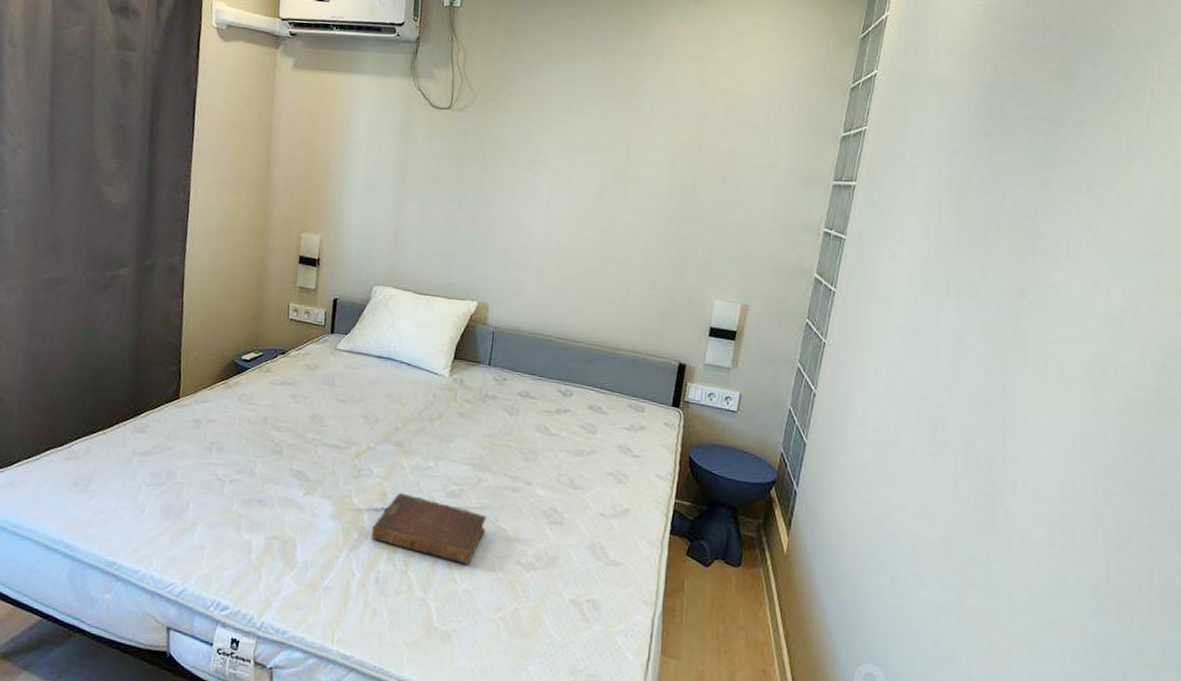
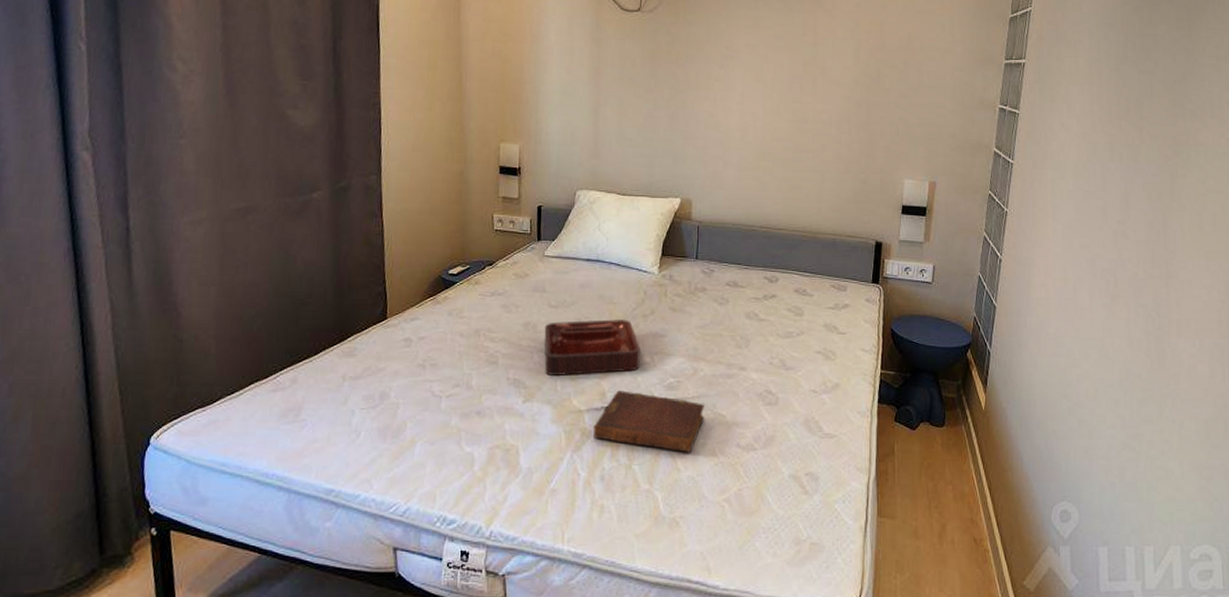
decorative tray: none [327,416,425,475] -> present [544,319,640,375]

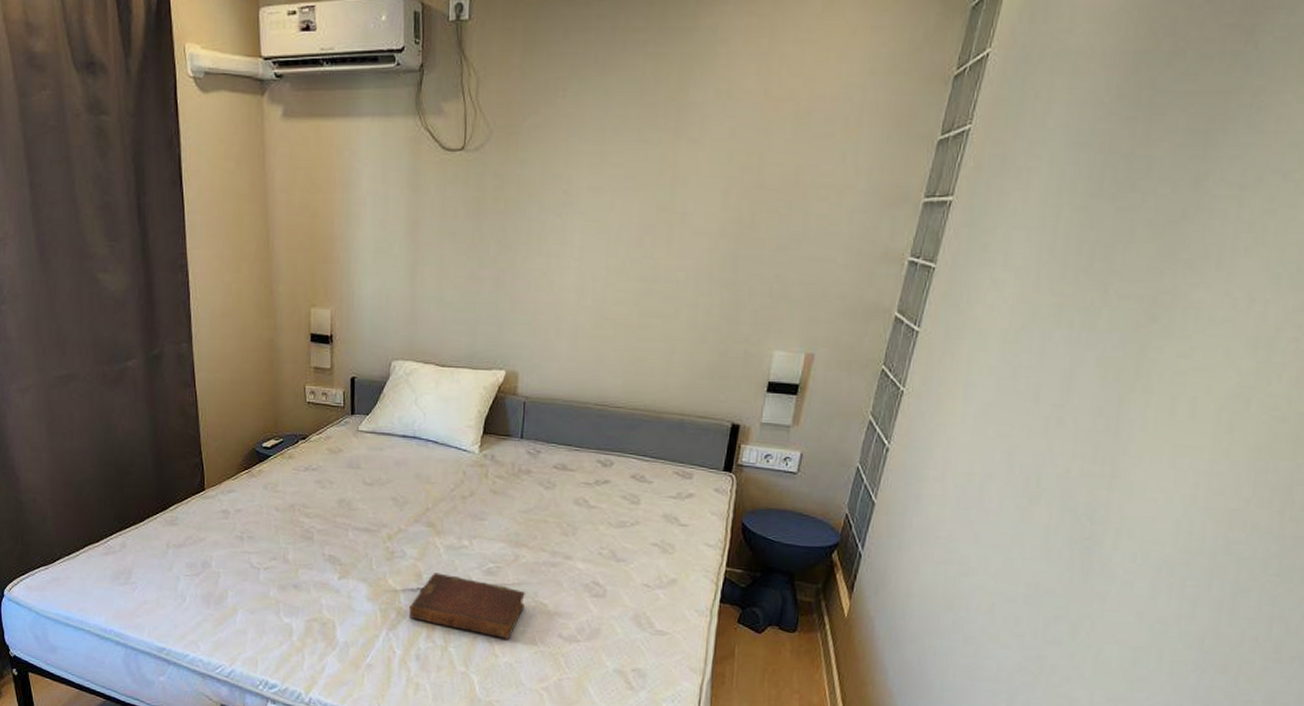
decorative tray: present [544,319,640,375] -> none [358,499,458,555]

